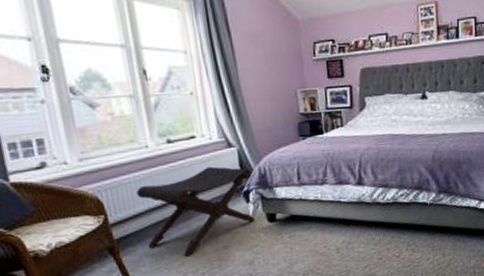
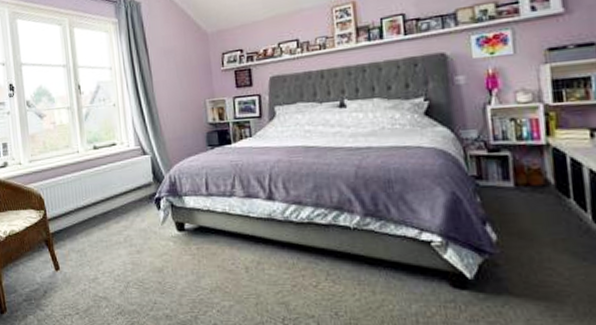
footstool: present [136,166,255,257] -> none [68,172,165,256]

